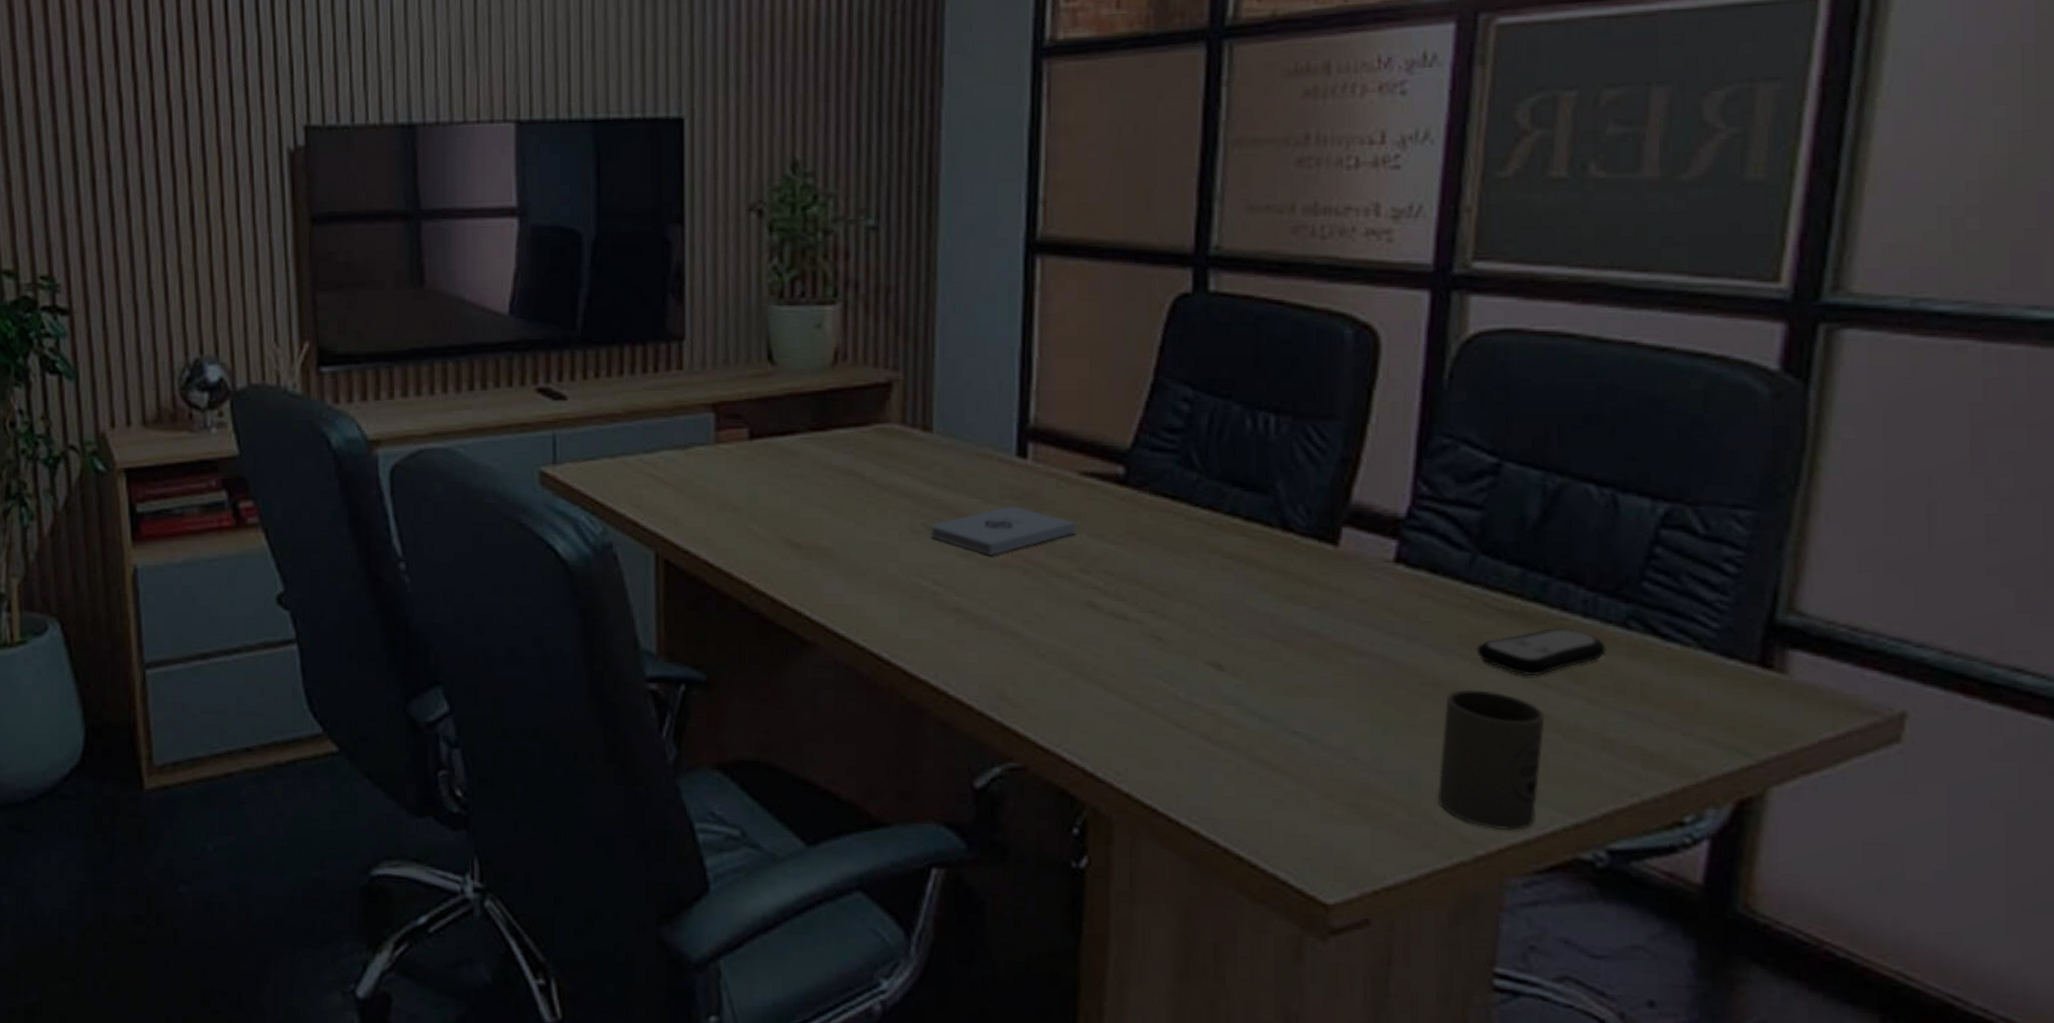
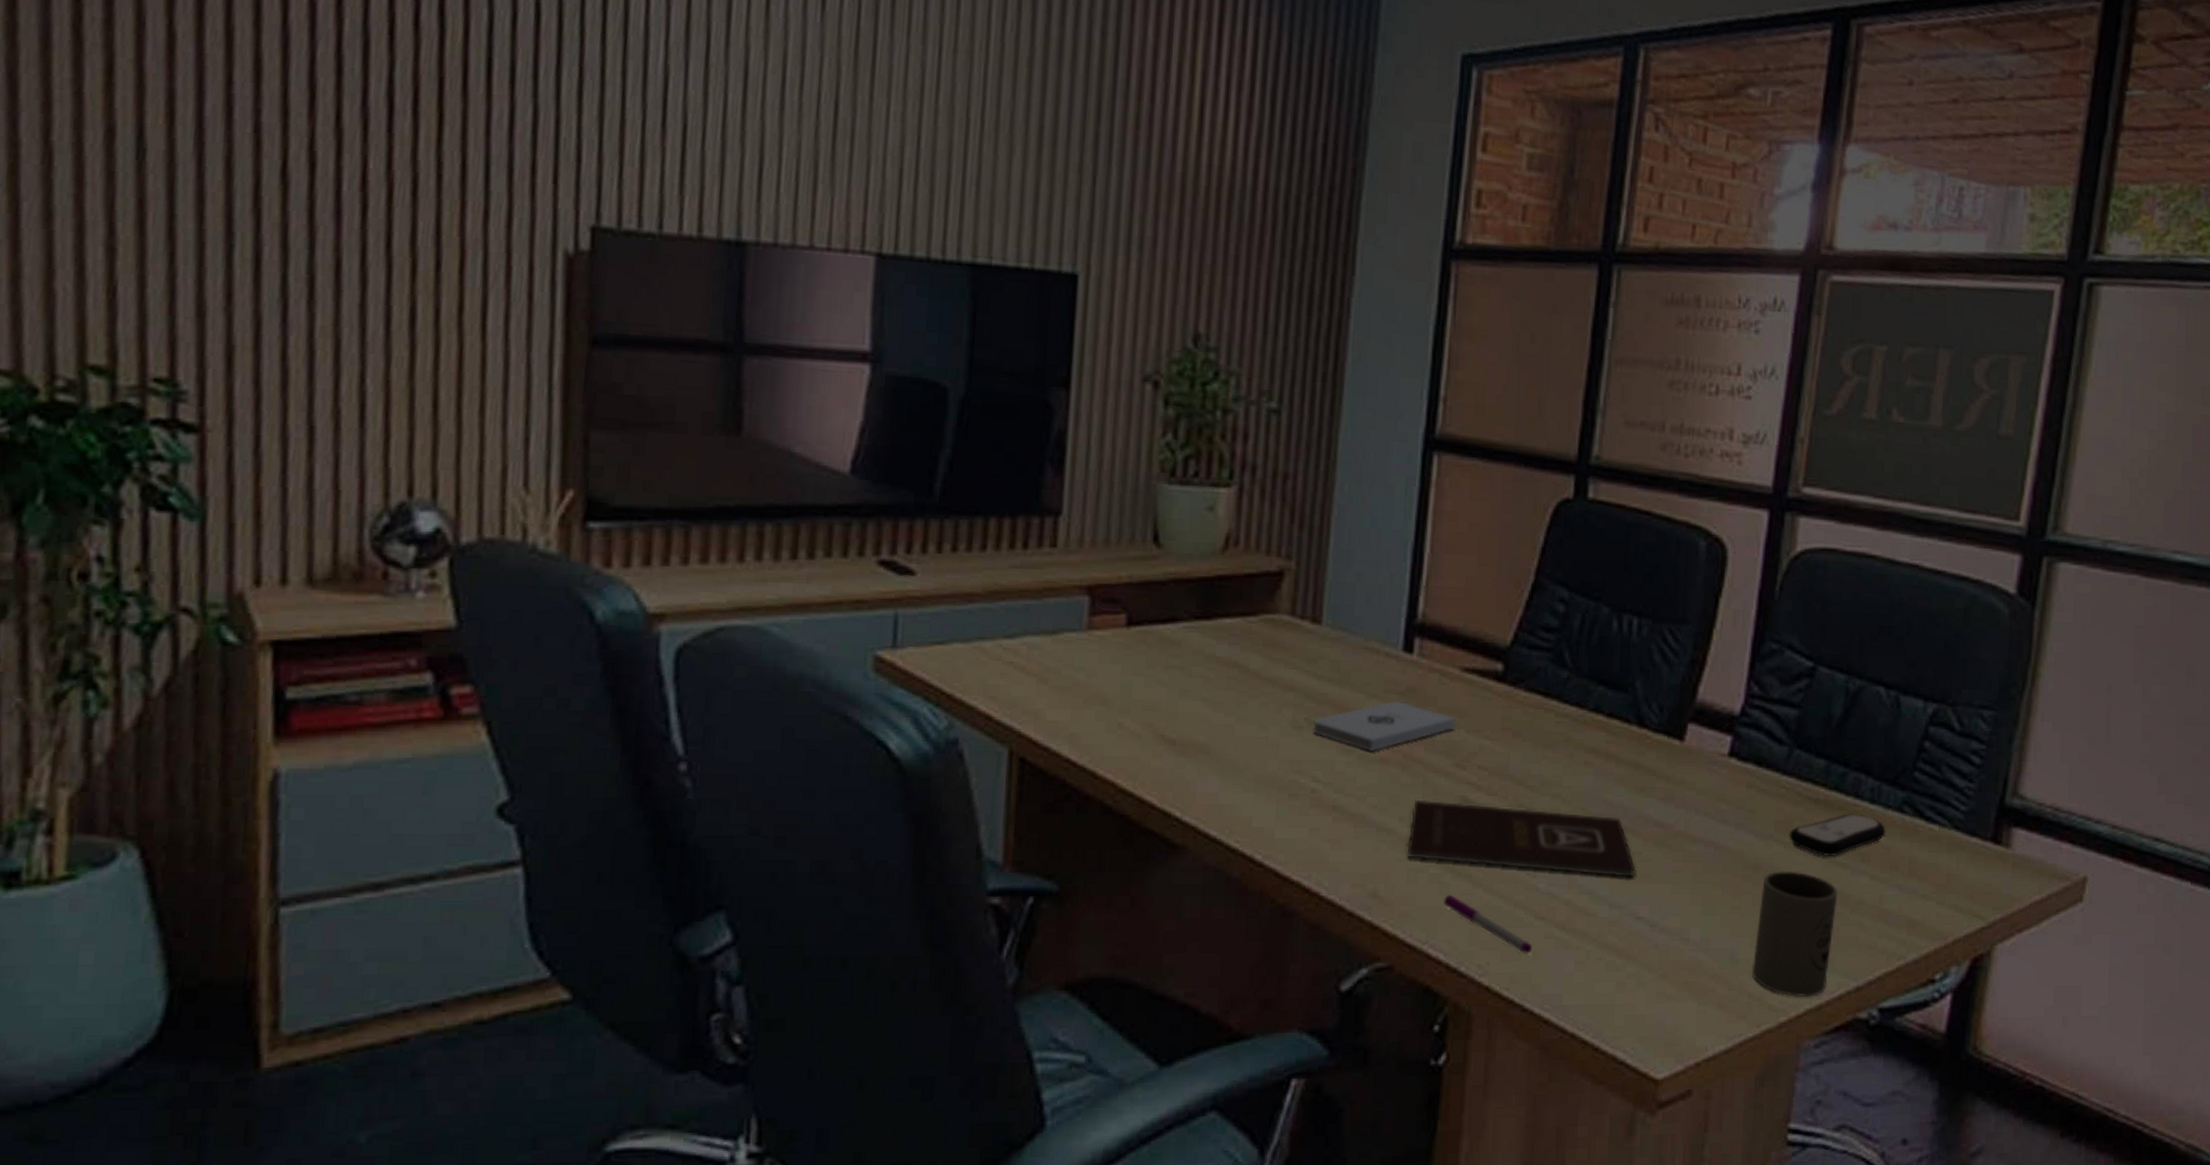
book: none [1033,603,1289,690] -> present [1406,799,1636,877]
pen: none [1075,698,1175,764] -> present [1444,894,1533,954]

